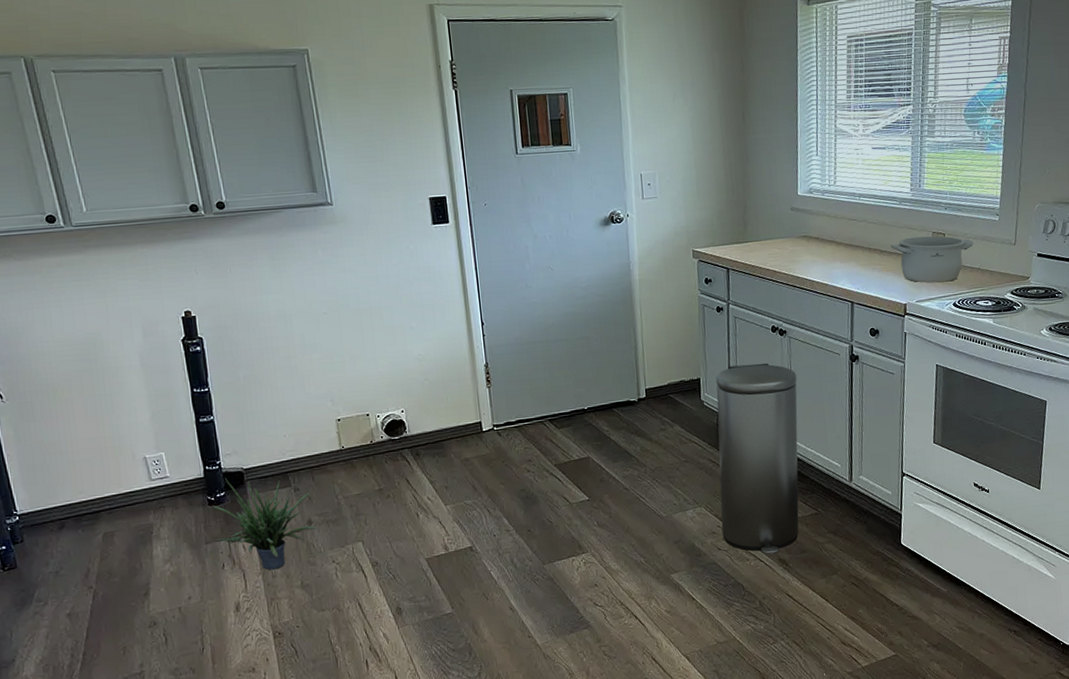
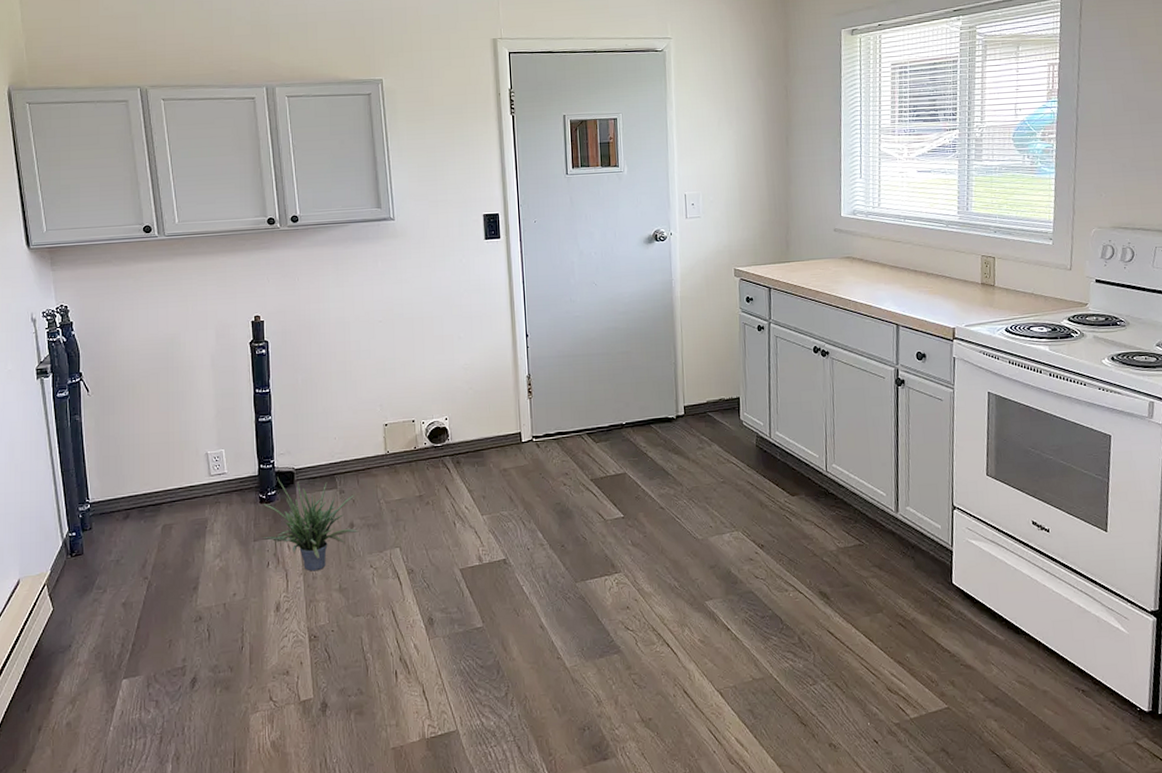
pedal bin: present [716,363,799,554] -> none [756,384,841,586]
cooking pot: present [890,235,974,283] -> none [937,259,1026,307]

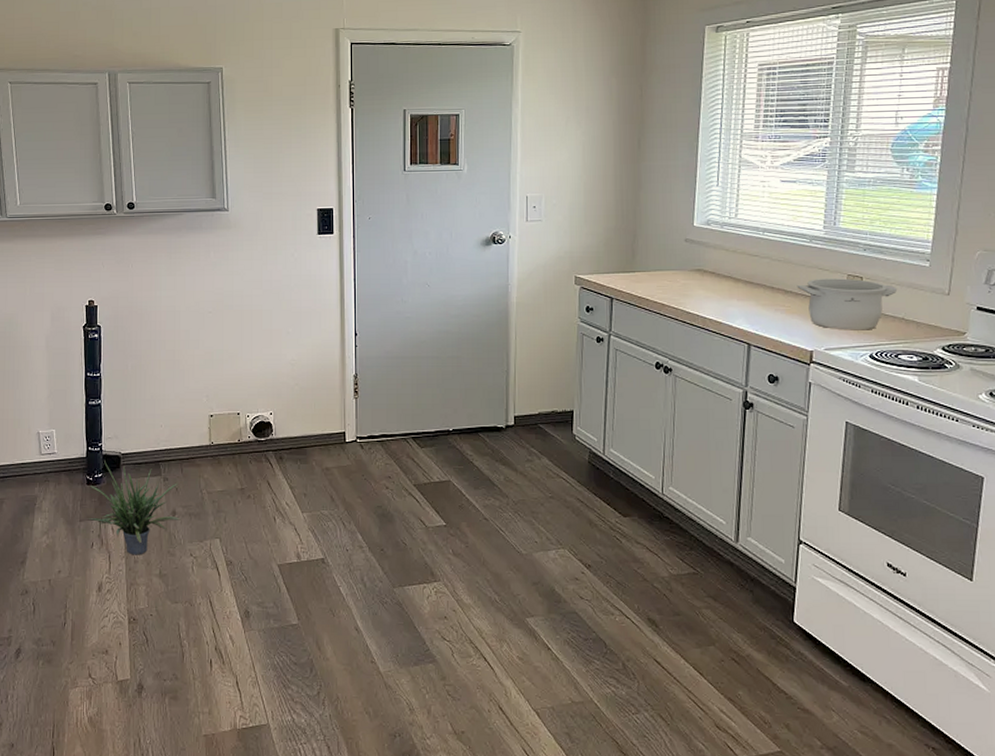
cooking pot: none [937,259,1026,307] -> present [797,278,898,331]

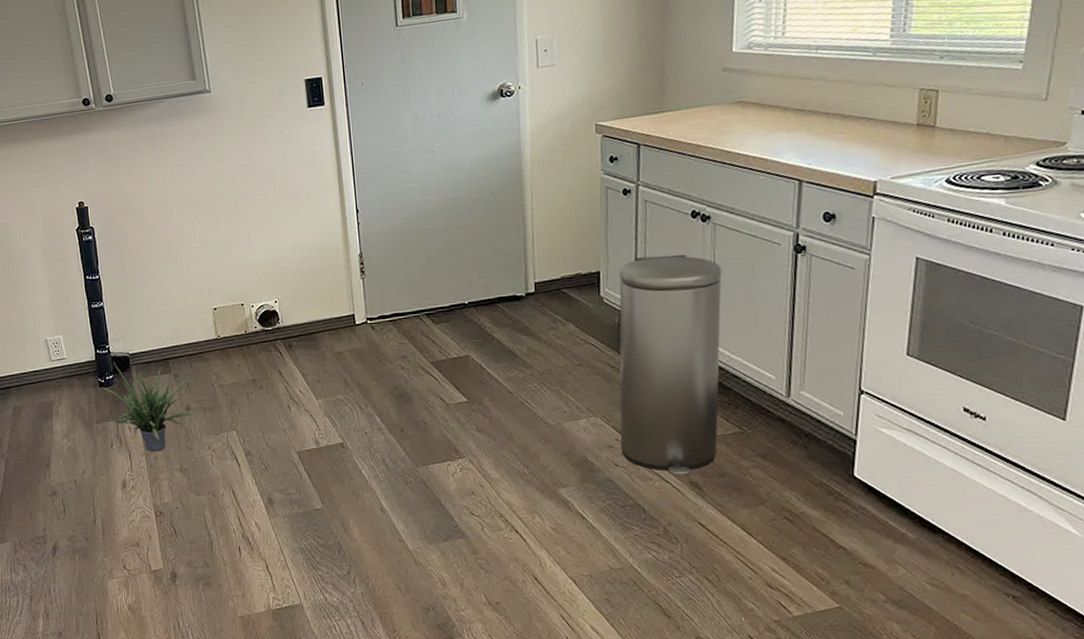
pedal bin: none [585,401,681,611] -> present [619,254,722,475]
cooking pot: present [797,278,898,331] -> none [857,93,982,154]

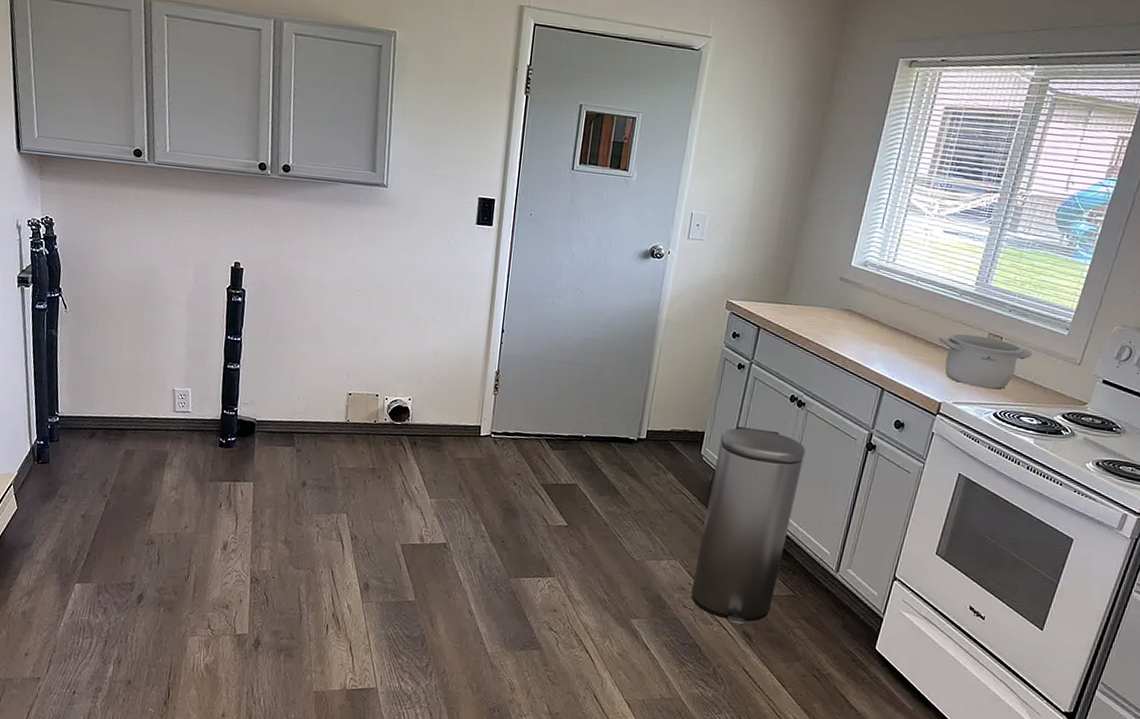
potted plant: present [102,362,195,452] -> none [218,425,310,520]
cooking pot: none [857,93,982,154] -> present [938,333,1033,390]

